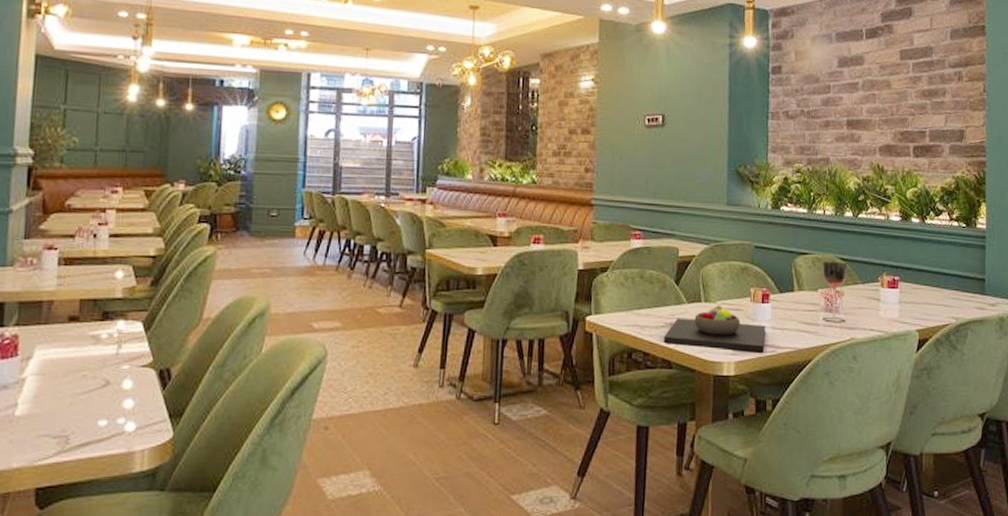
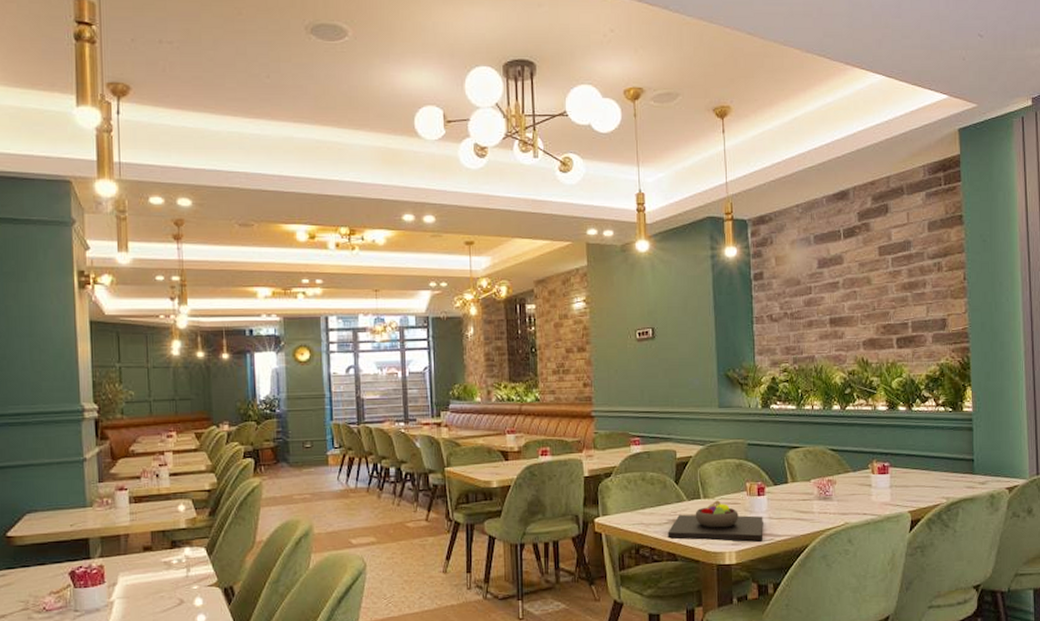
wineglass: present [822,262,848,322] -> none [814,453,839,509]

